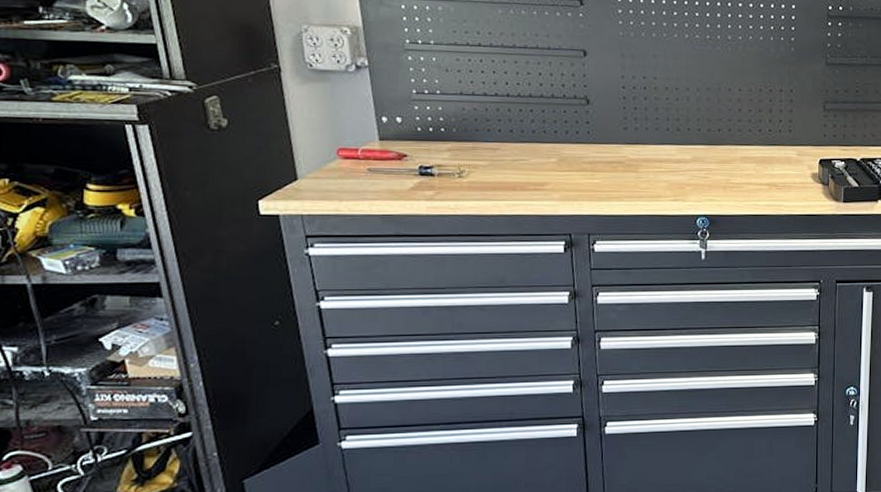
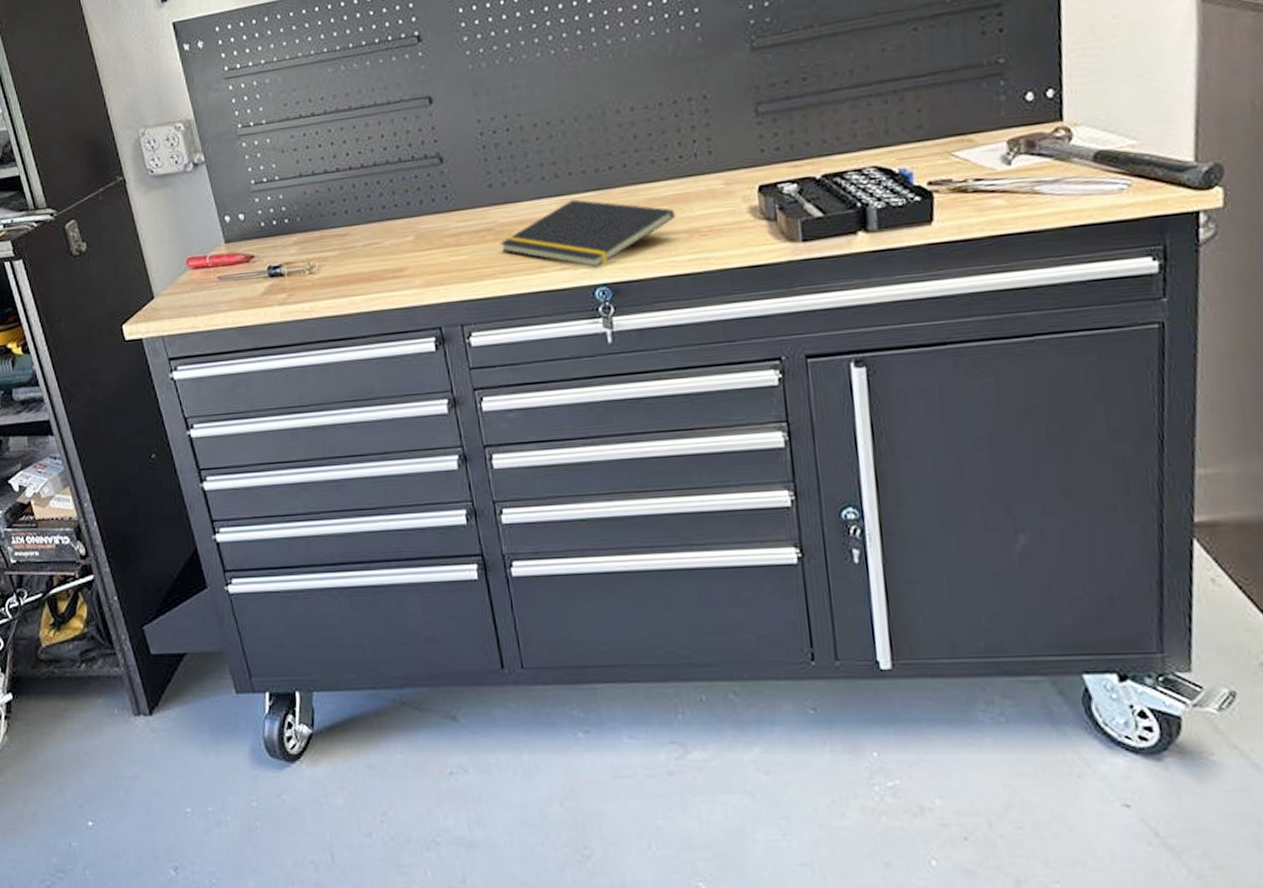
notepad: none [628,149,761,202] -> present [500,199,676,268]

